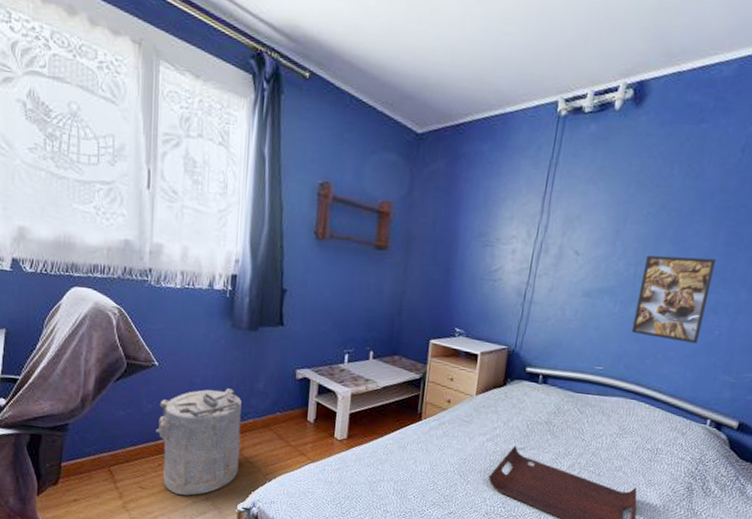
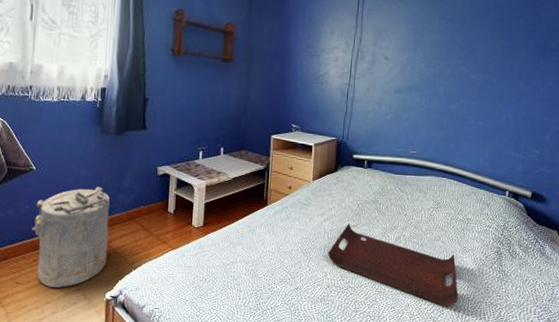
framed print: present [631,255,717,344] -> none [436,58,498,128]

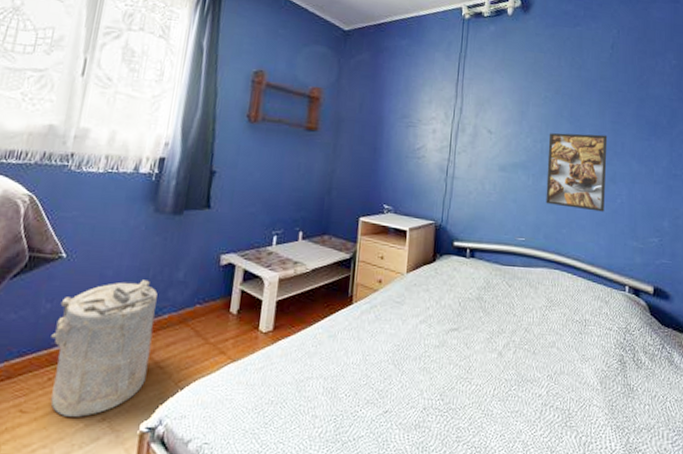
serving tray: present [327,224,459,306] -> none [423,326,579,432]
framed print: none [436,58,498,128] -> present [546,133,608,212]

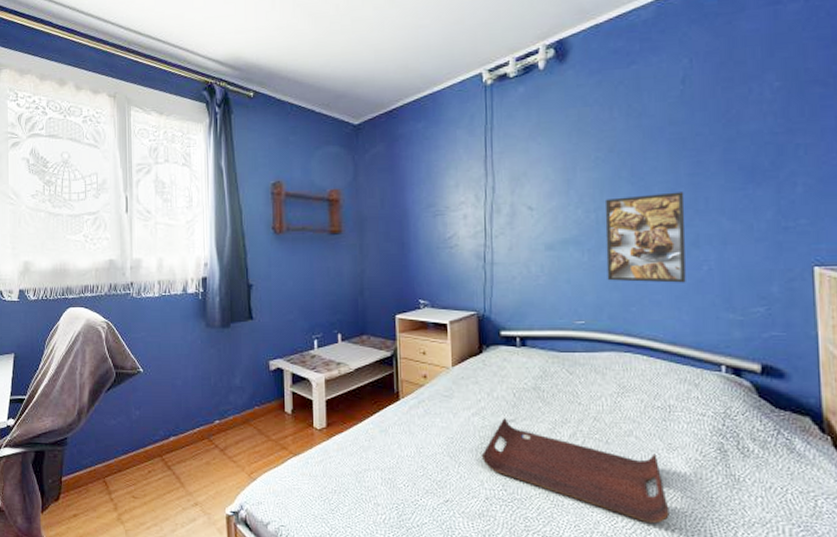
laundry hamper: present [50,280,158,417] -> none [144,387,224,502]
serving tray: none [423,326,579,432] -> present [481,418,670,524]

